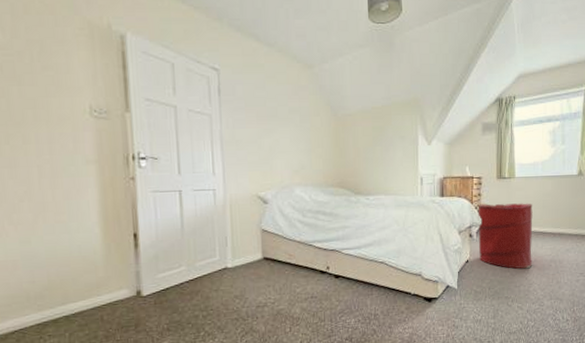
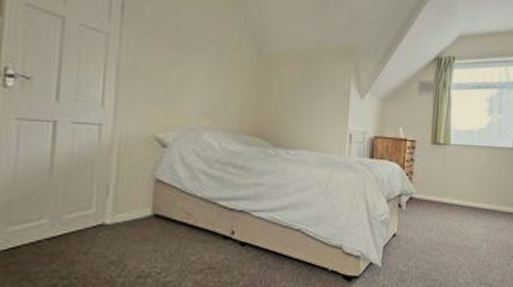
laundry hamper: present [478,203,533,269] -> none [408,170,467,248]

